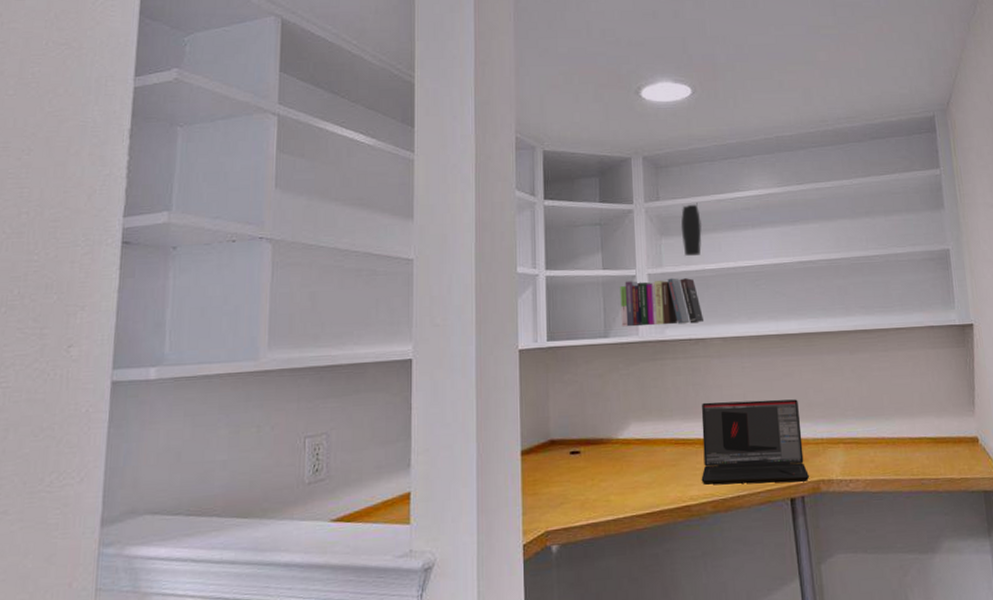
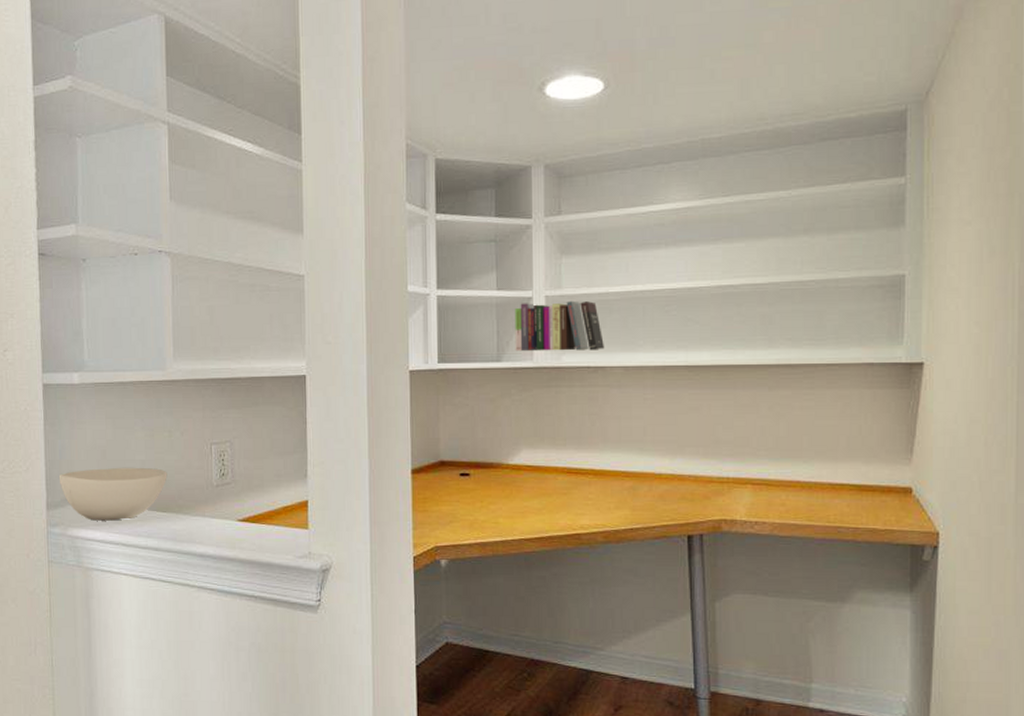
bowl: none [119,468,252,535] -> present [58,467,168,521]
vase: present [680,203,702,257] -> none [584,217,607,278]
laptop: present [701,399,809,485] -> none [593,433,710,520]

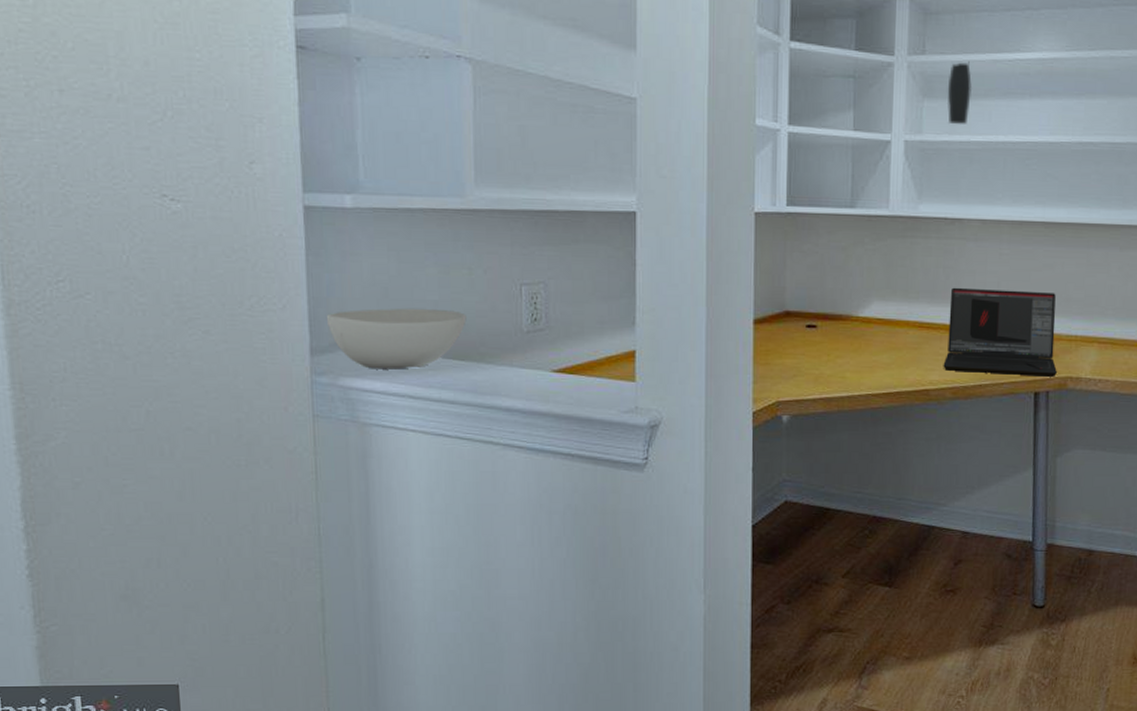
books: present [514,300,605,352] -> none [870,146,964,201]
vase: none [584,217,607,278] -> present [946,61,972,125]
laptop: none [593,433,710,520] -> present [943,287,1057,377]

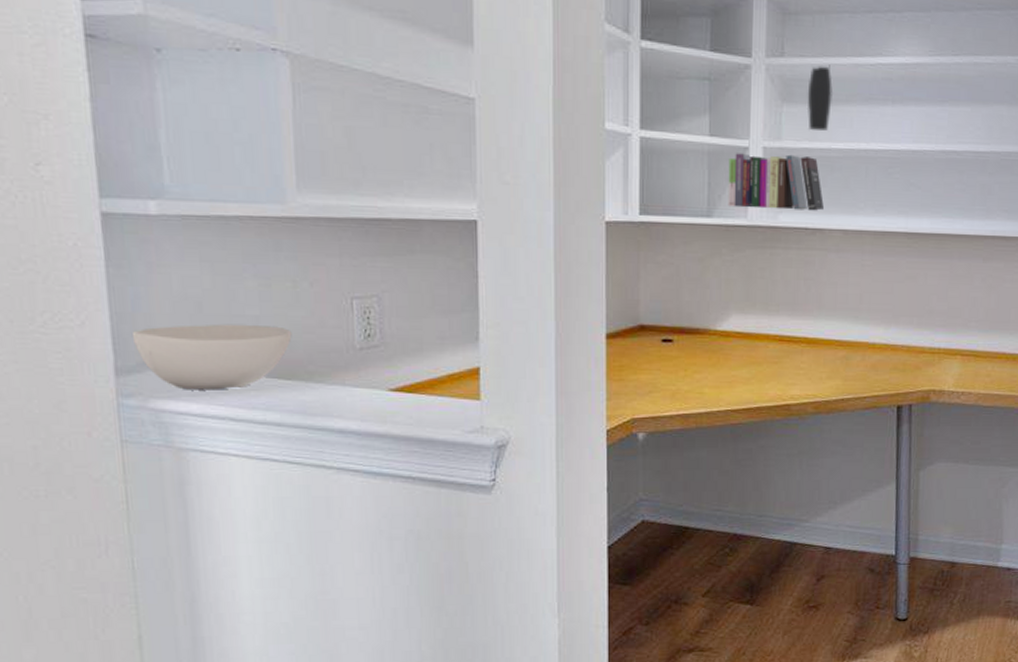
books: none [870,146,964,201] -> present [728,153,825,211]
laptop: present [943,287,1057,377] -> none [804,299,920,390]

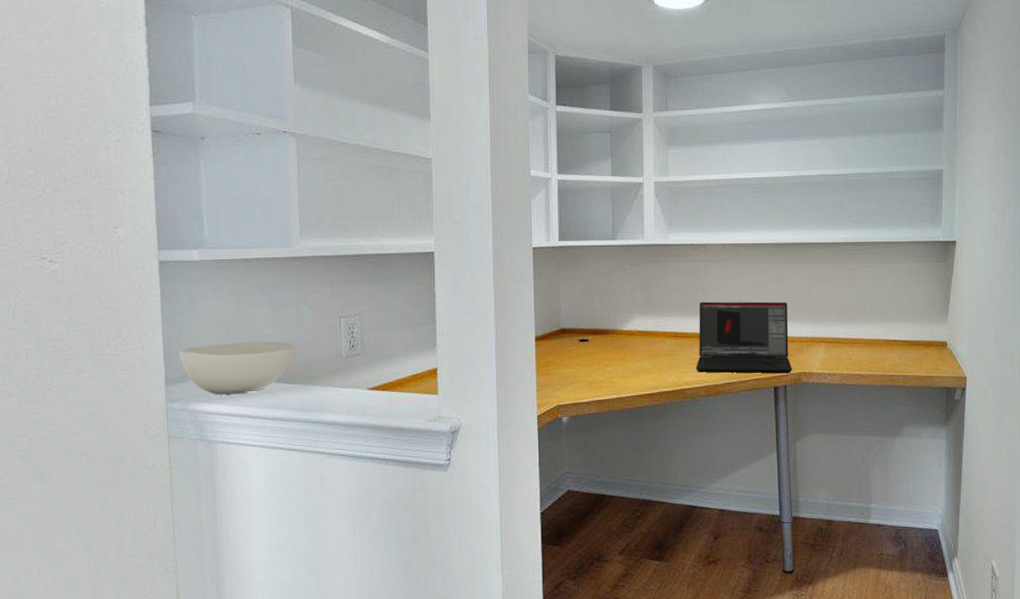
books: present [728,153,825,211] -> none [627,186,706,231]
laptop: none [804,299,920,390] -> present [696,301,792,374]
vase: present [806,65,833,132] -> none [687,114,708,167]

